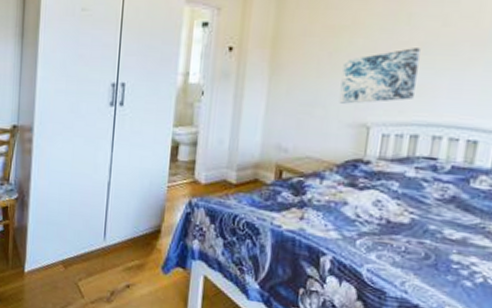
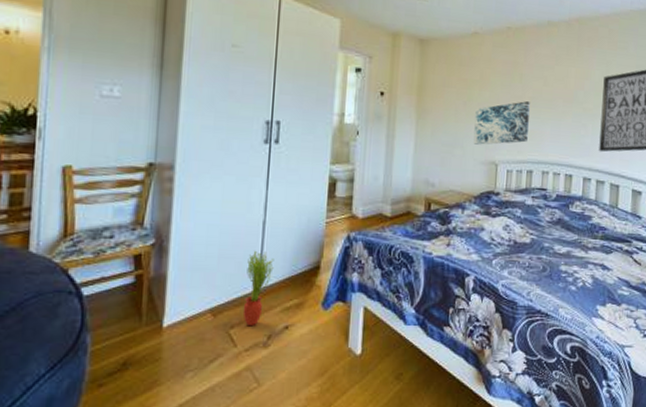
potted plant: none [89,210,118,281] -> present [242,250,274,327]

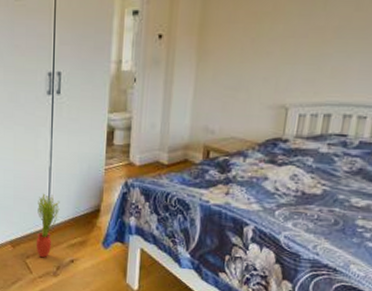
wall art: present [473,101,530,145] -> none [260,32,335,87]

